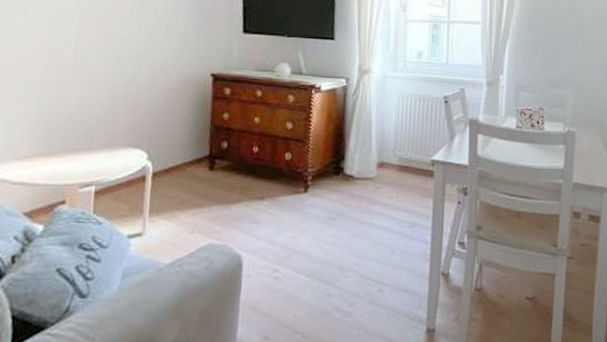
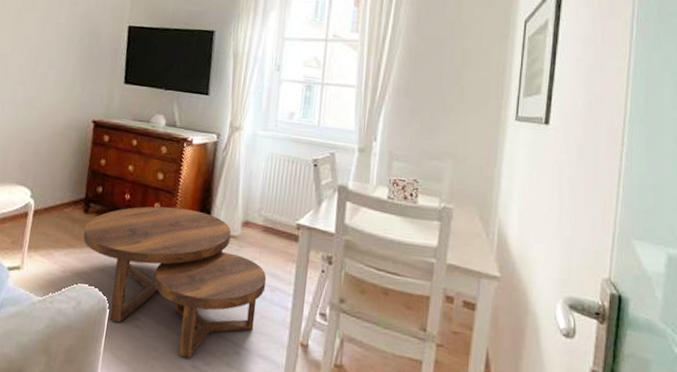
coffee table: none [210,155,405,302] -> present [83,206,267,358]

